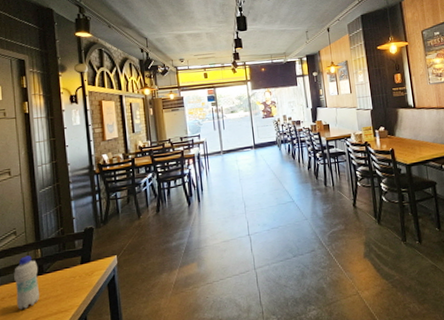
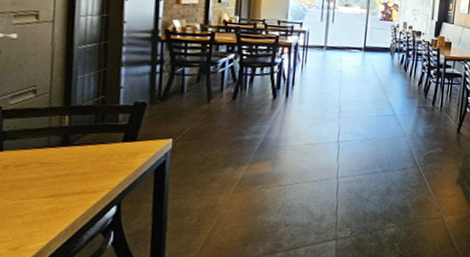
bottle: present [14,255,40,310] -> none [25,121,63,183]

